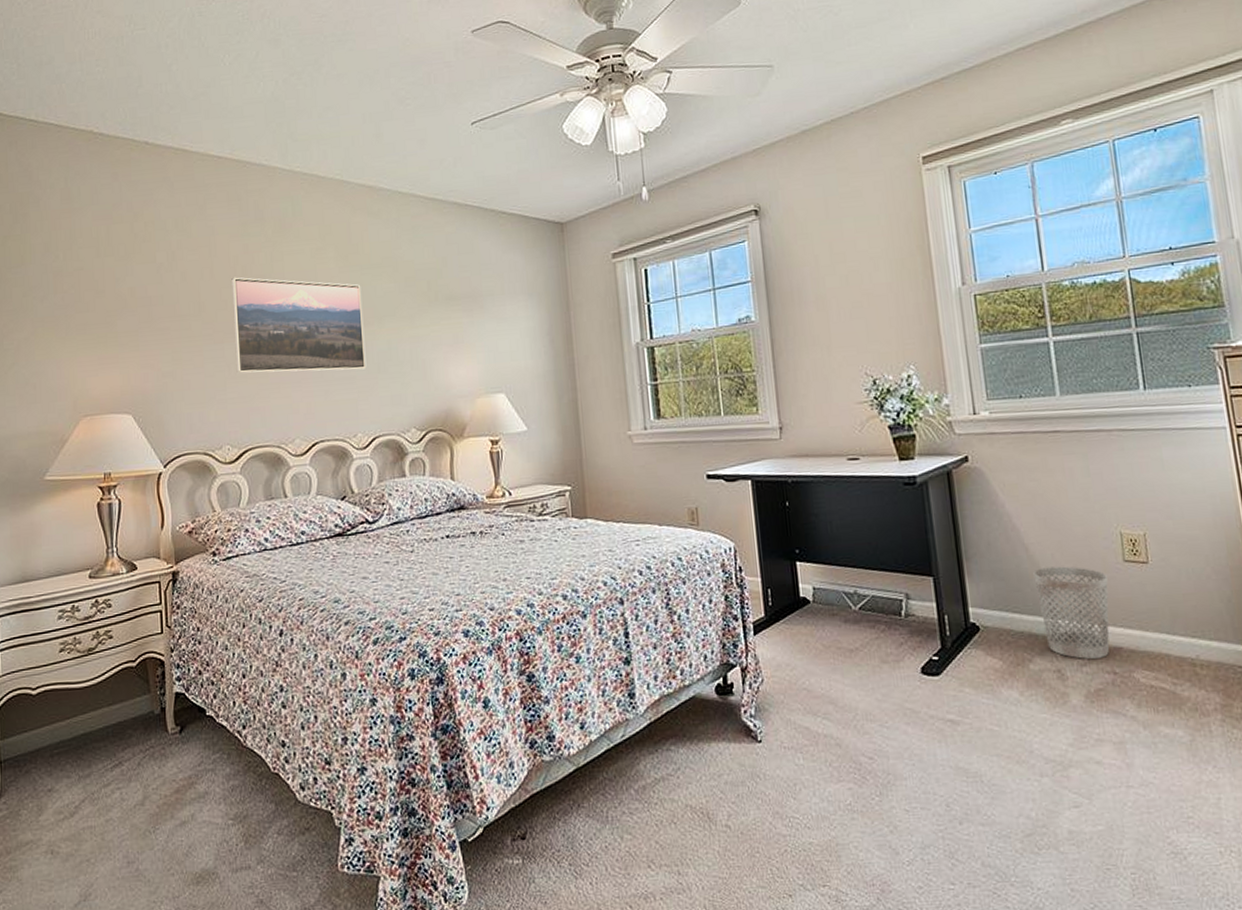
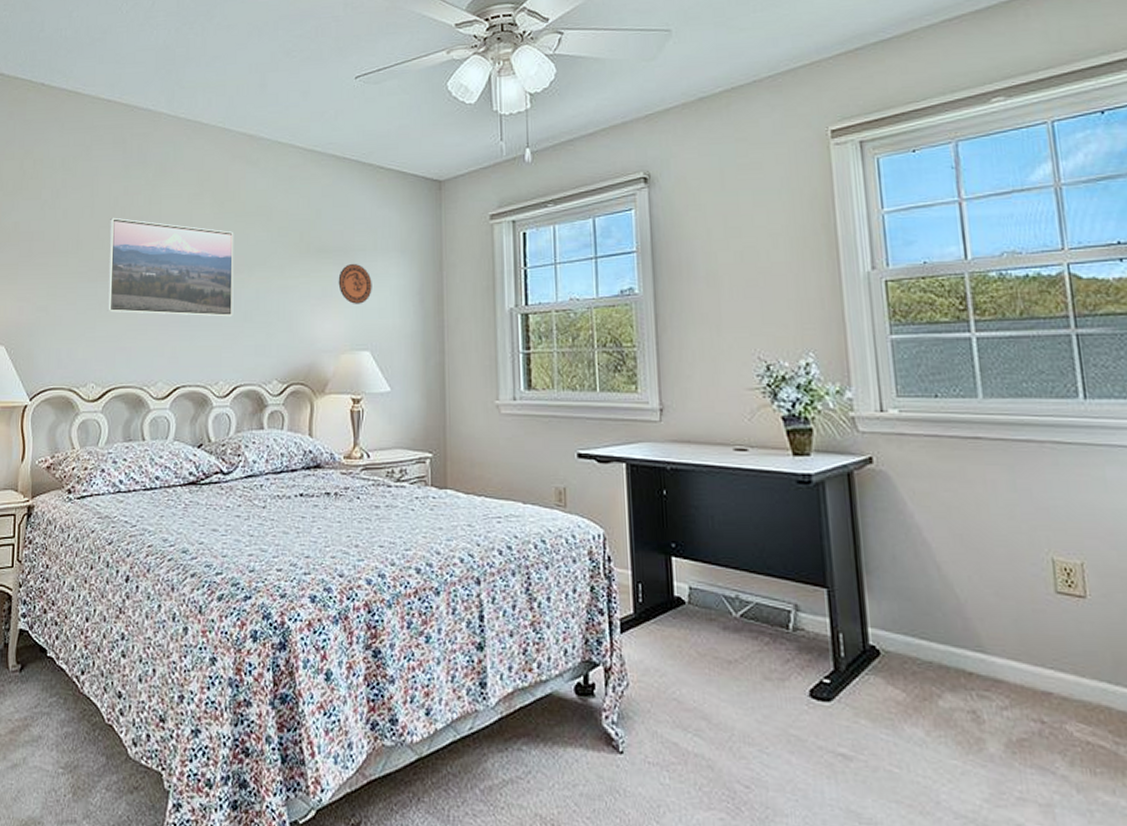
decorative plate: none [468,309,503,349] -> present [338,264,372,304]
wastebasket: present [1033,566,1110,659] -> none [945,590,1037,702]

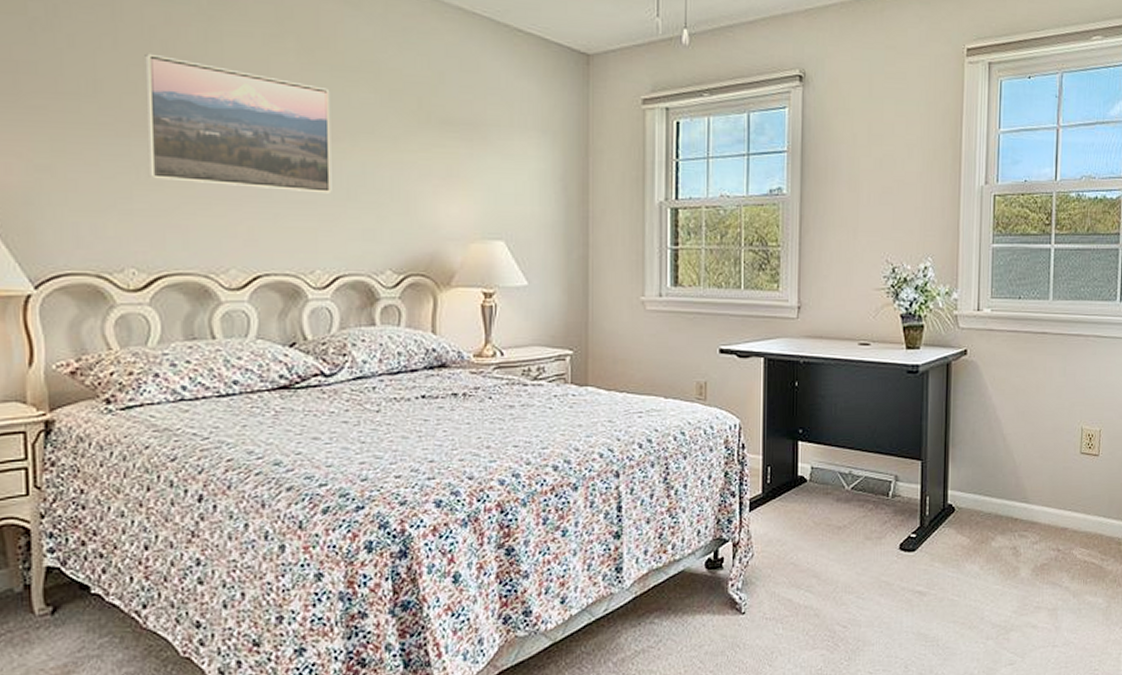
decorative plate: present [338,264,372,304] -> none [467,141,508,188]

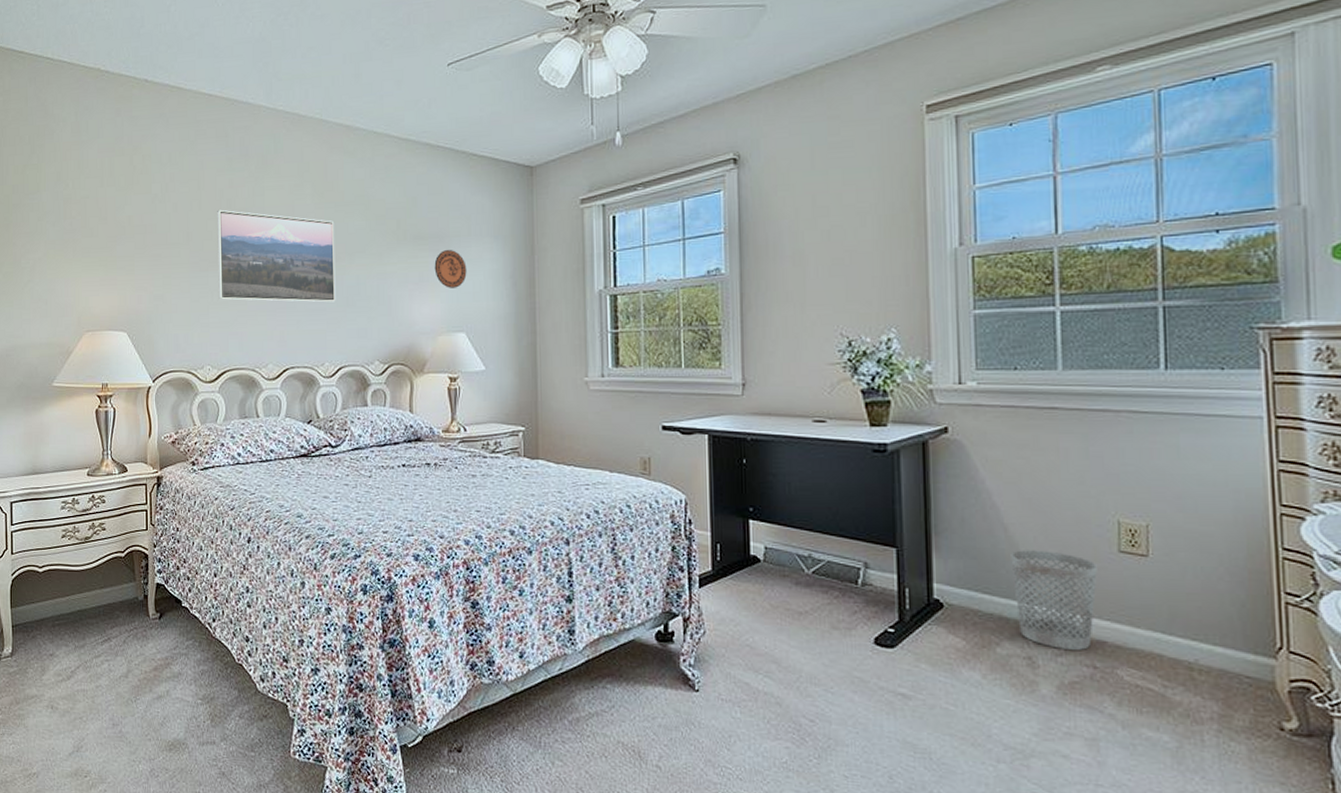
decorative plate: none [467,141,508,188] -> present [434,250,467,288]
wastebasket: none [1006,455,1065,538] -> present [1010,550,1097,650]

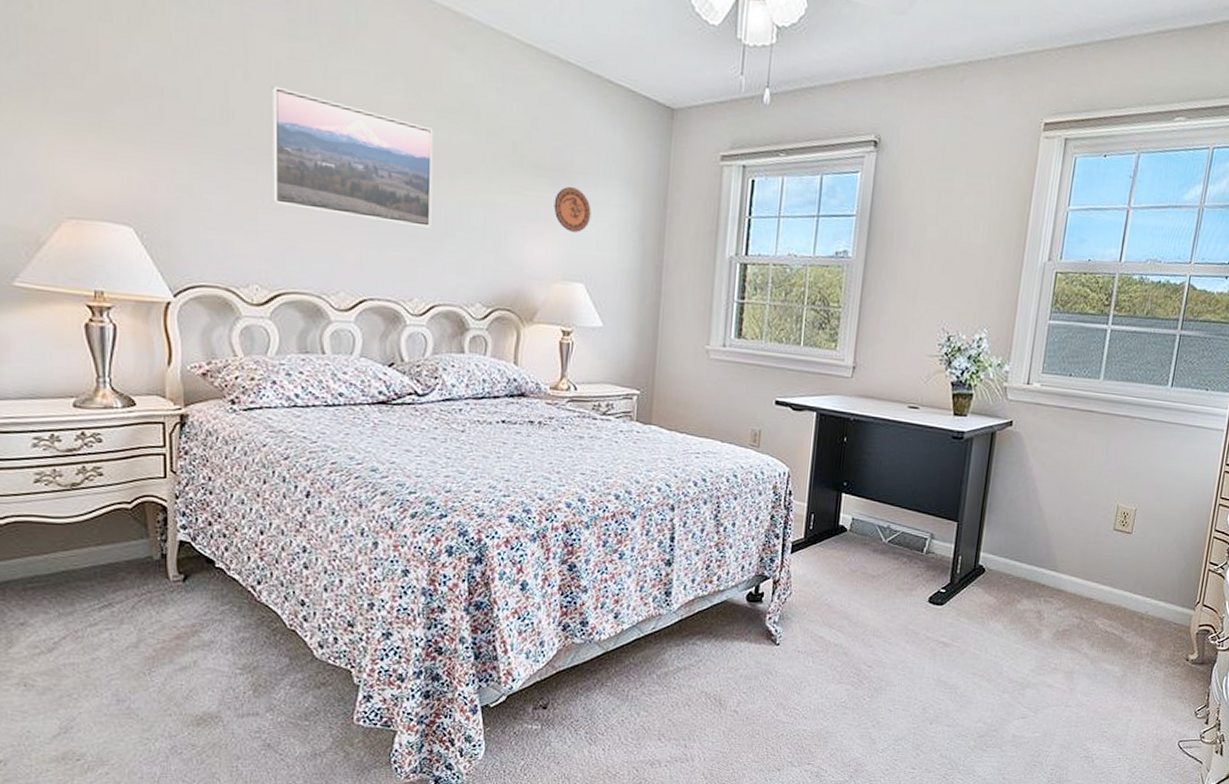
wastebasket: present [1010,550,1097,650] -> none [1036,526,1098,605]

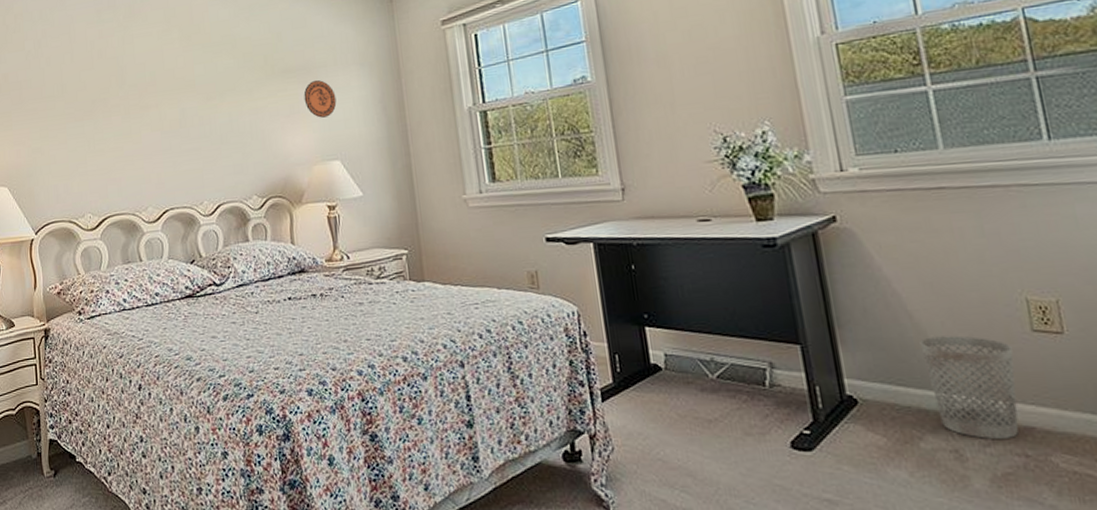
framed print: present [271,86,433,228] -> none [89,60,210,148]
wastebasket: none [1036,526,1098,605] -> present [919,335,1019,439]

